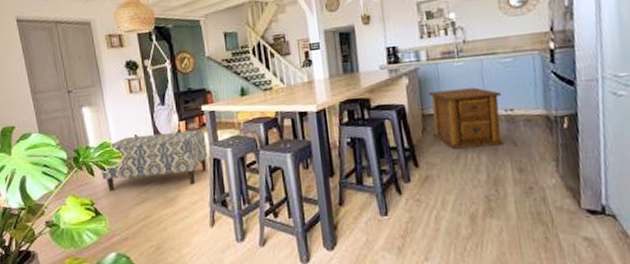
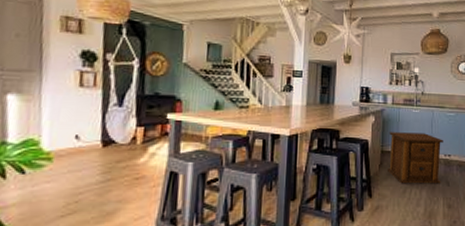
bench: present [100,129,208,192] -> none [16,136,166,200]

